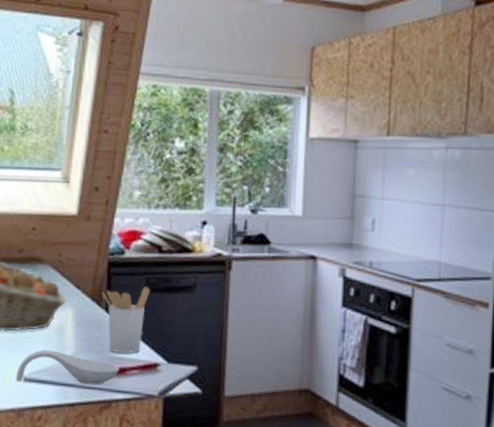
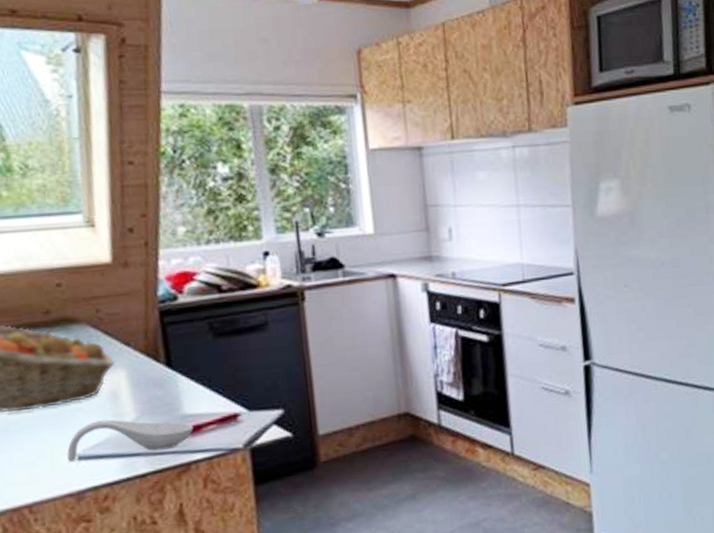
utensil holder: present [102,287,151,354] -> none [157,332,216,410]

